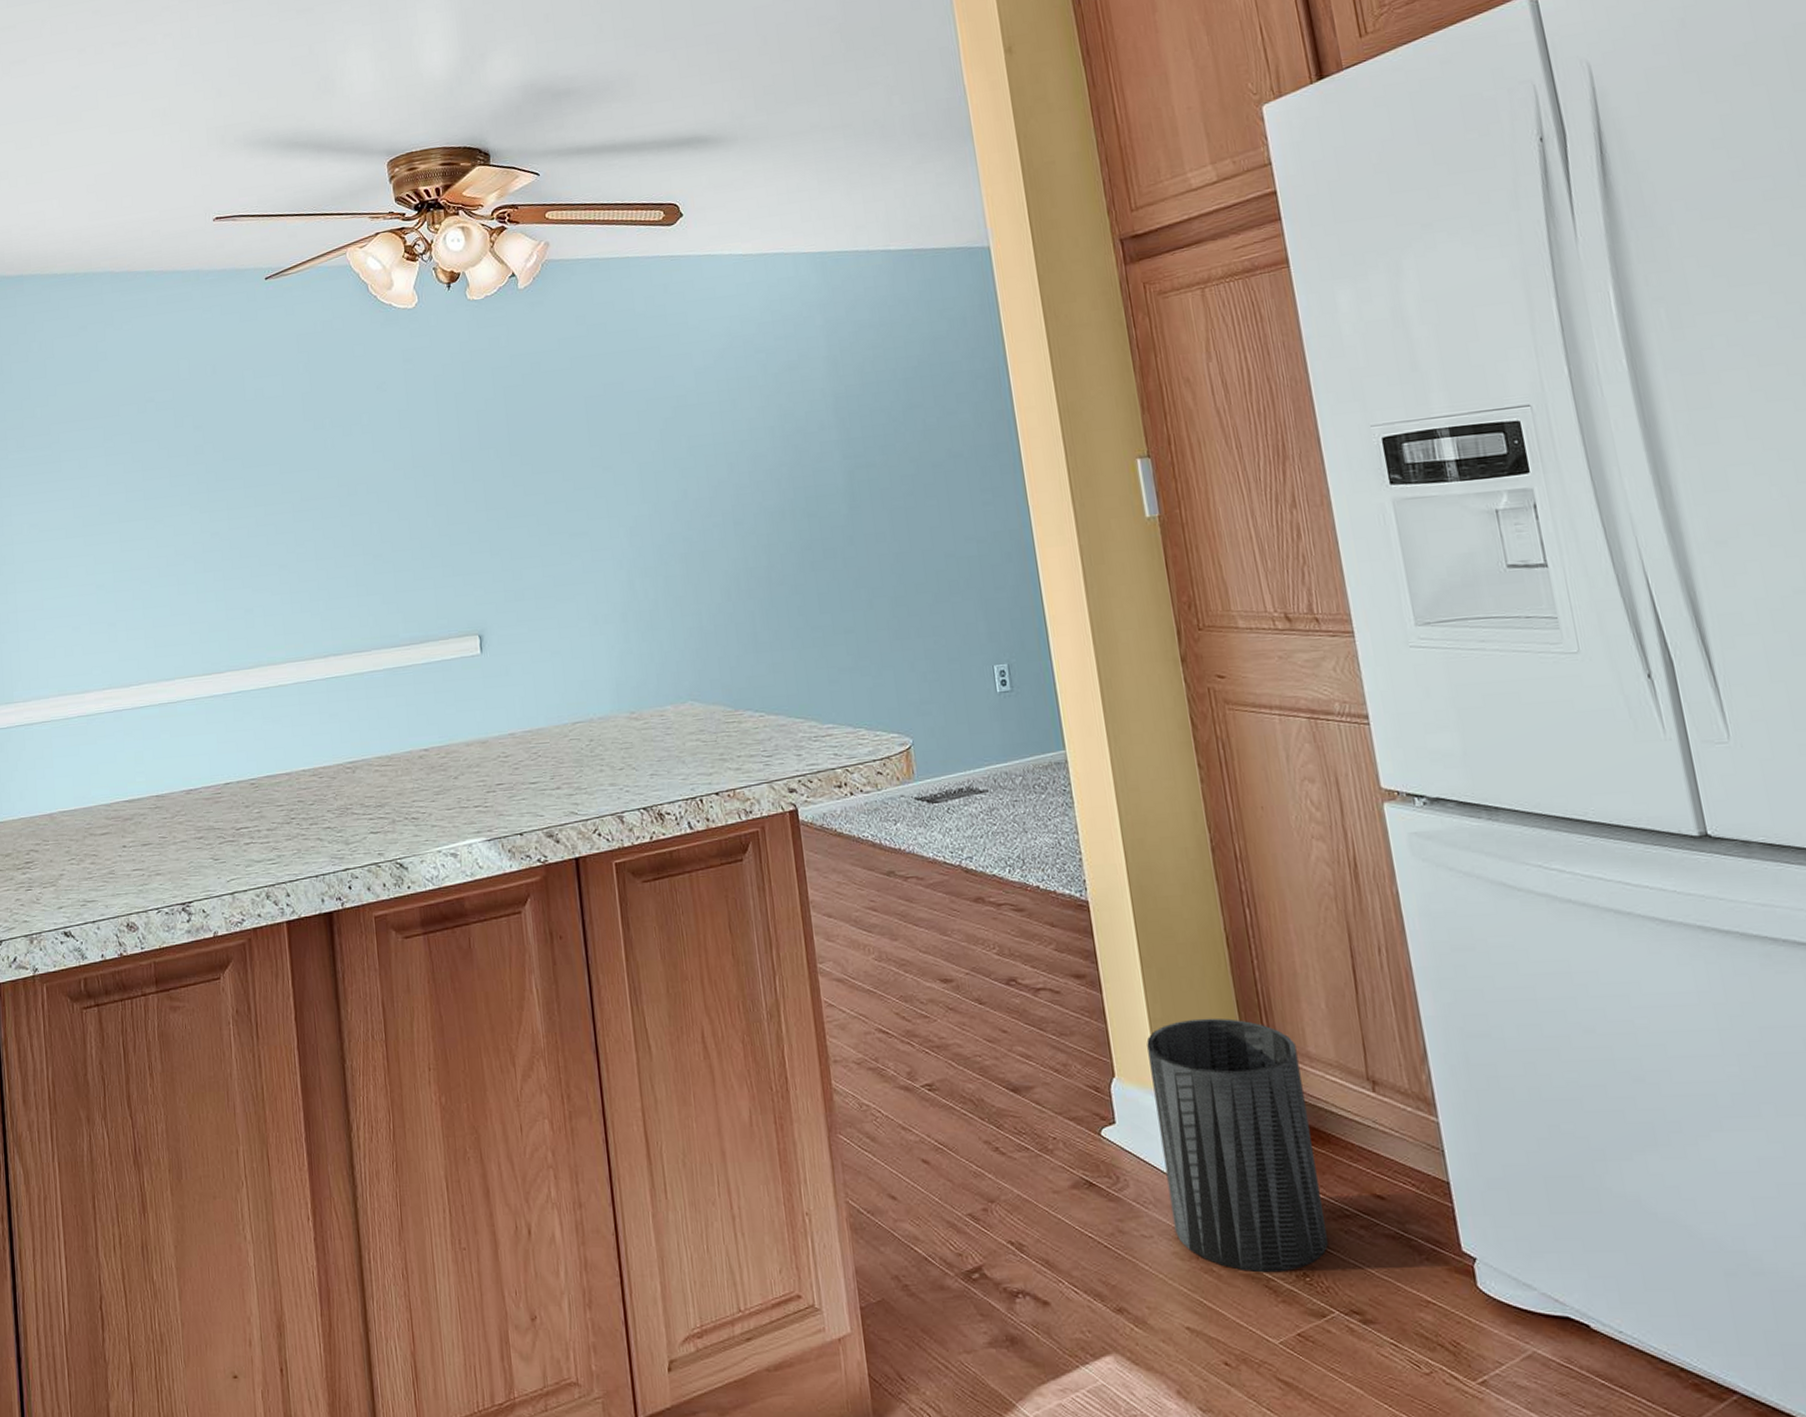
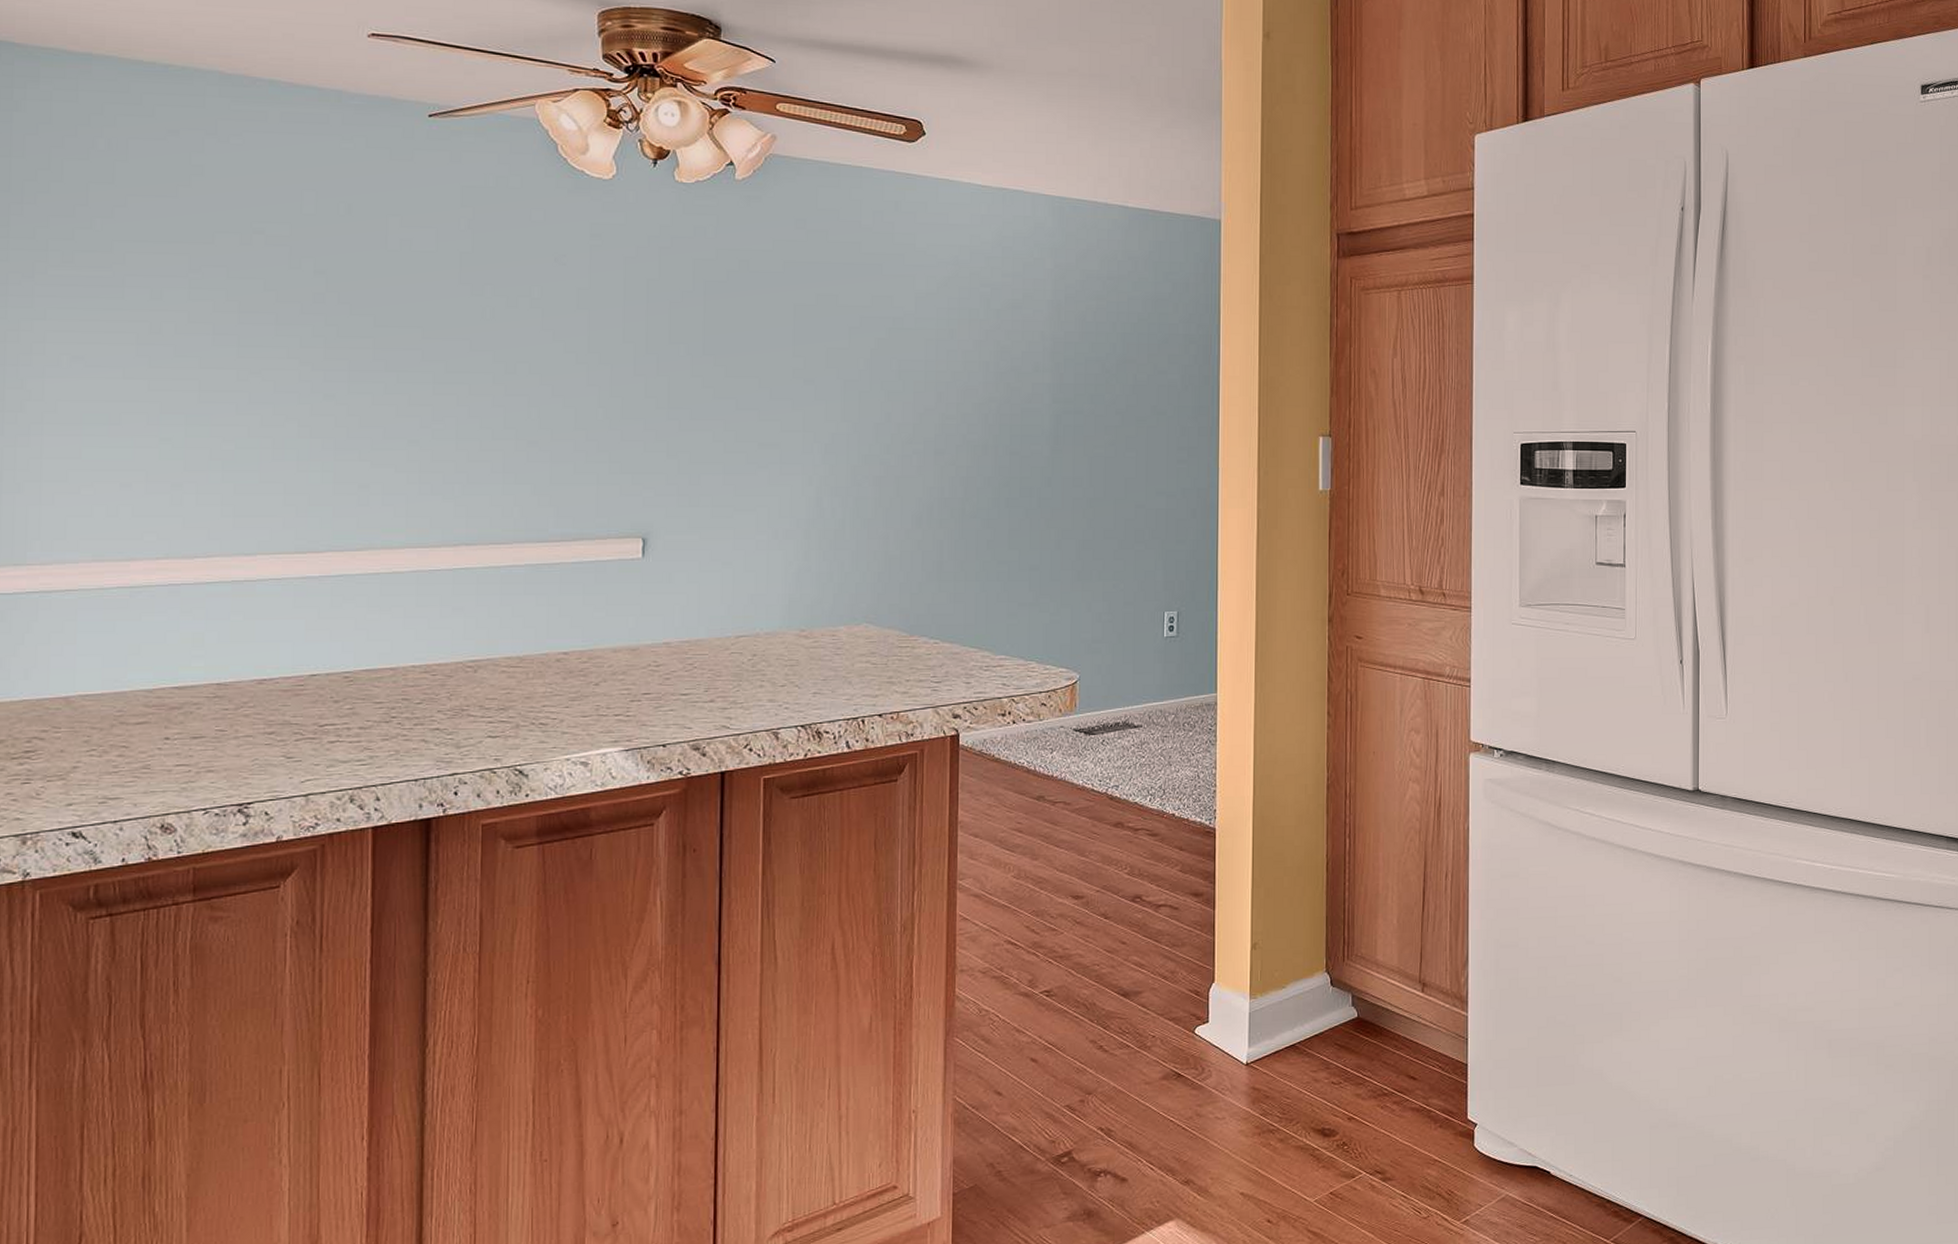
trash can: present [1146,1018,1329,1273] -> none [1244,931,1368,1144]

